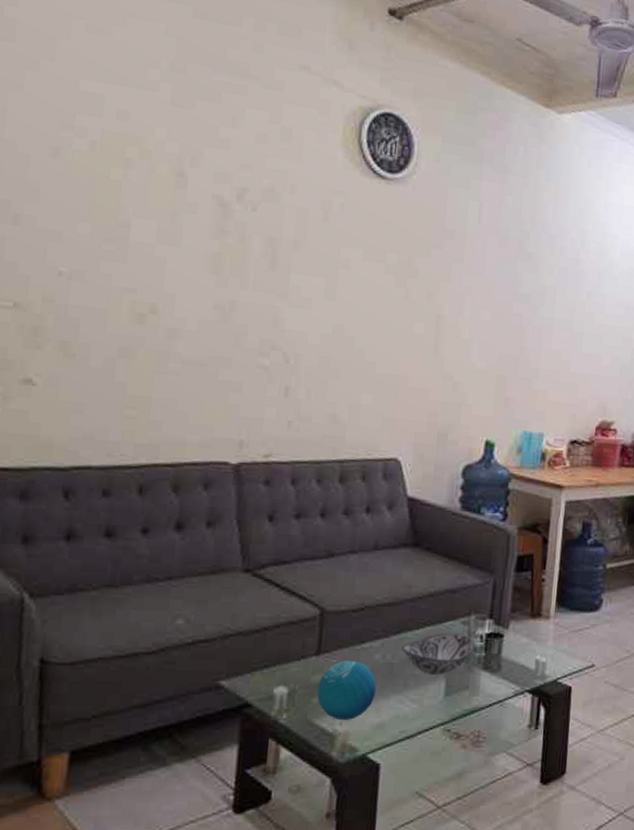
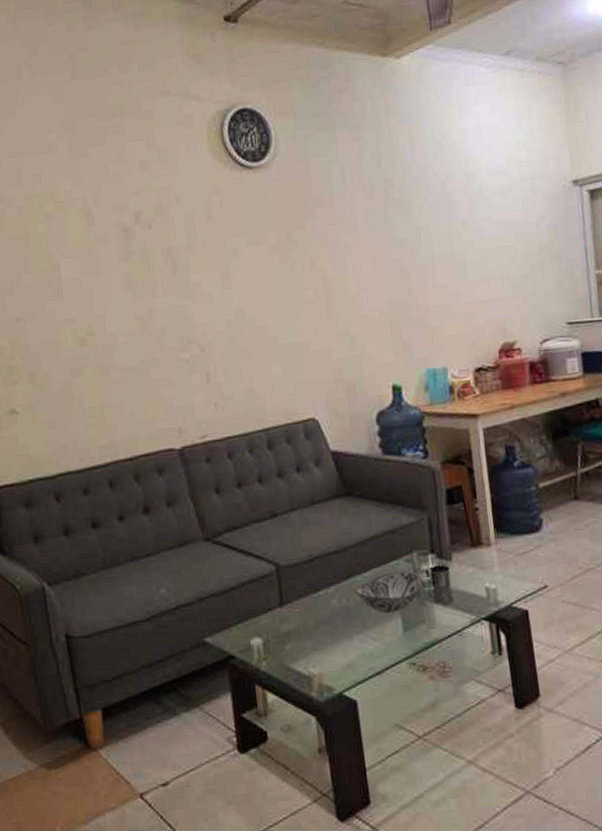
decorative orb: present [316,660,376,720] -> none [287,607,340,663]

